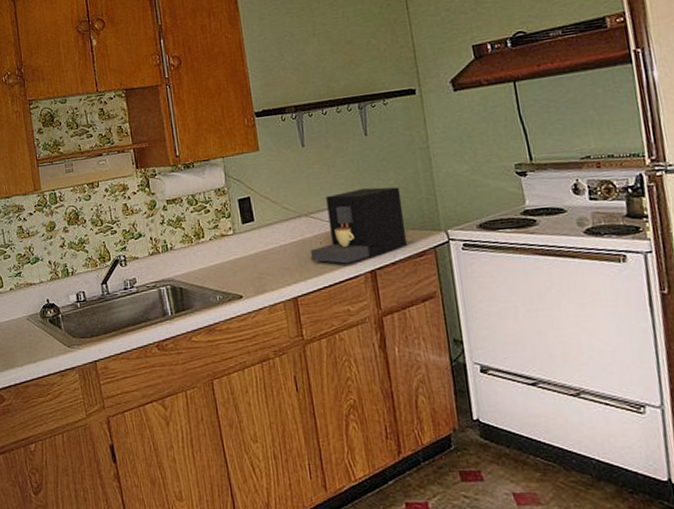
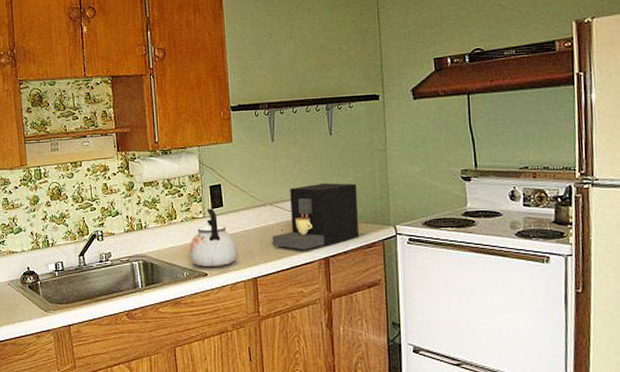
kettle: none [220,223,274,289] -> present [189,208,238,268]

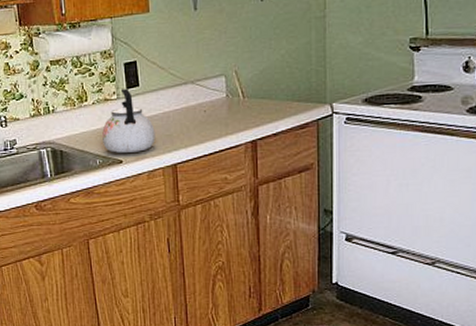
coffee maker: present [272,183,359,250] -> none [193,56,291,133]

